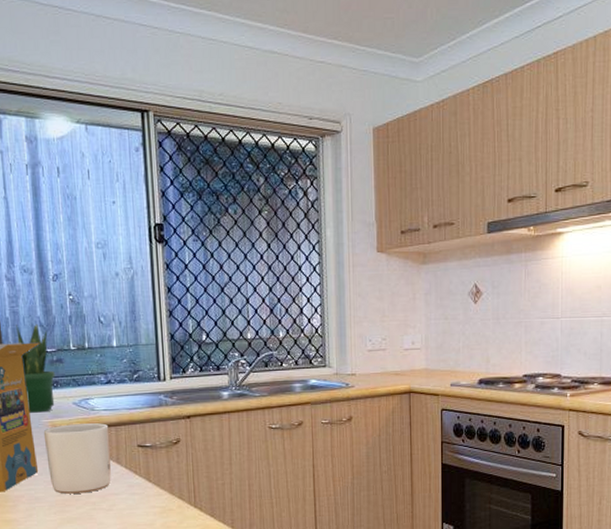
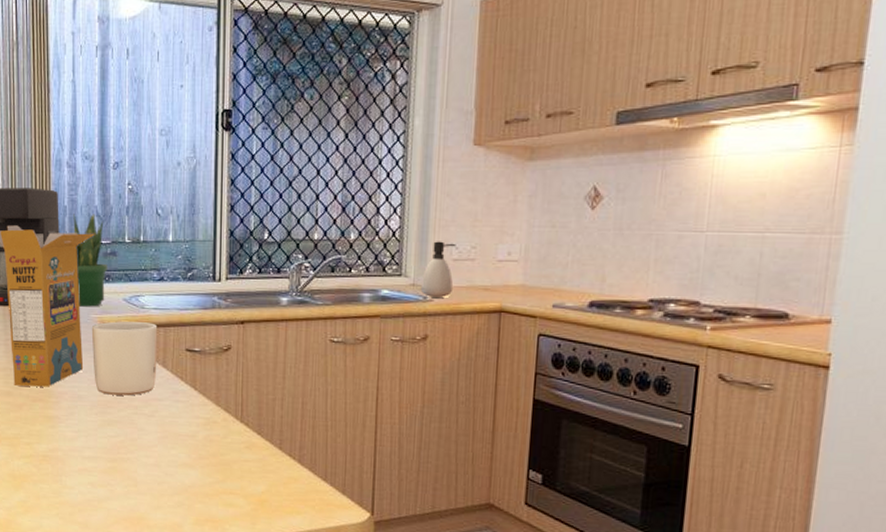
soap dispenser: none [342,335,369,385] -> present [420,241,456,299]

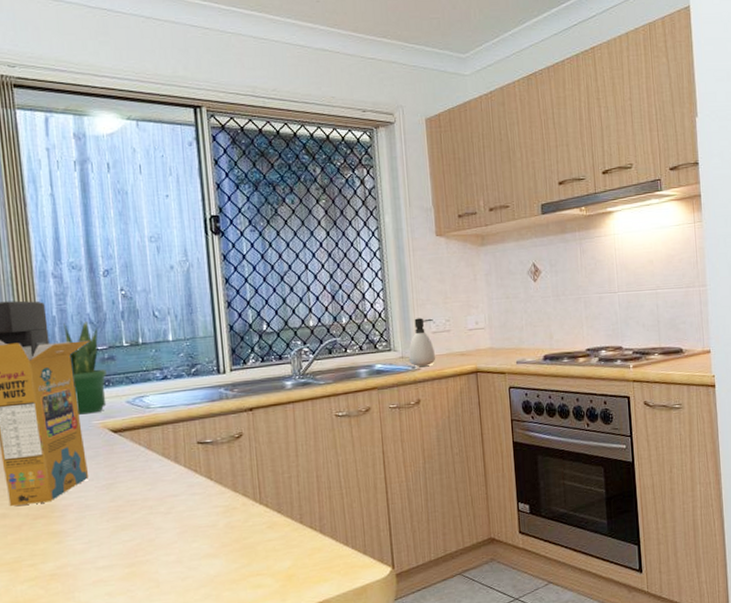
mug: present [91,321,158,396] -> none [94,421,169,499]

